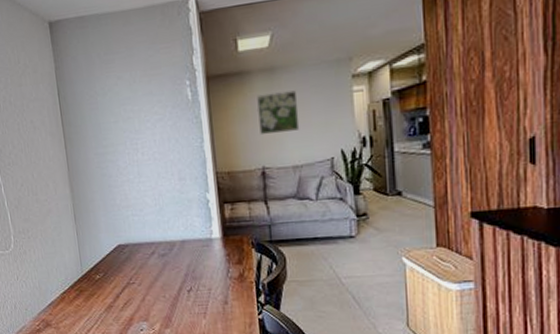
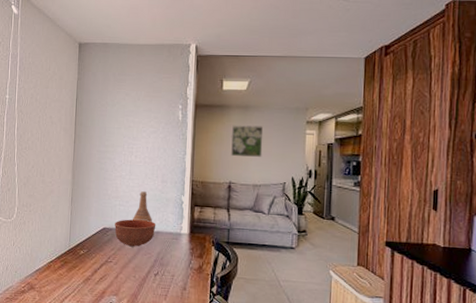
bowl: none [130,228,181,263] -> present [115,219,156,247]
vase: none [151,194,175,231] -> present [133,191,152,222]

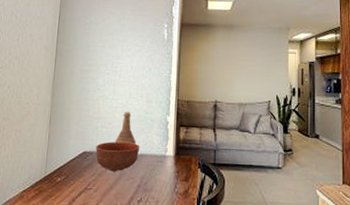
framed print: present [231,125,264,157] -> none [216,44,248,76]

